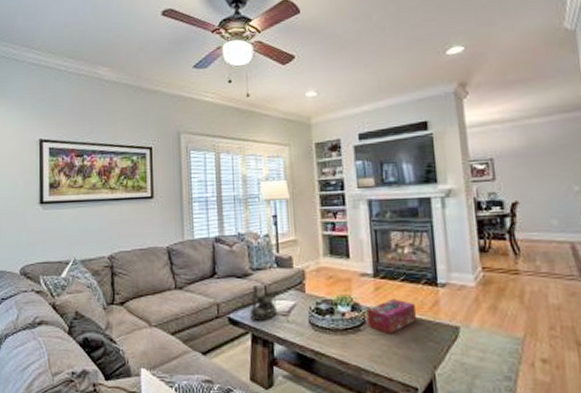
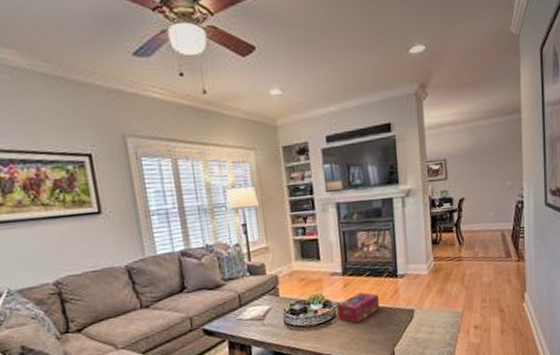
decorative bowl: present [249,286,280,321] -> none [224,295,254,329]

